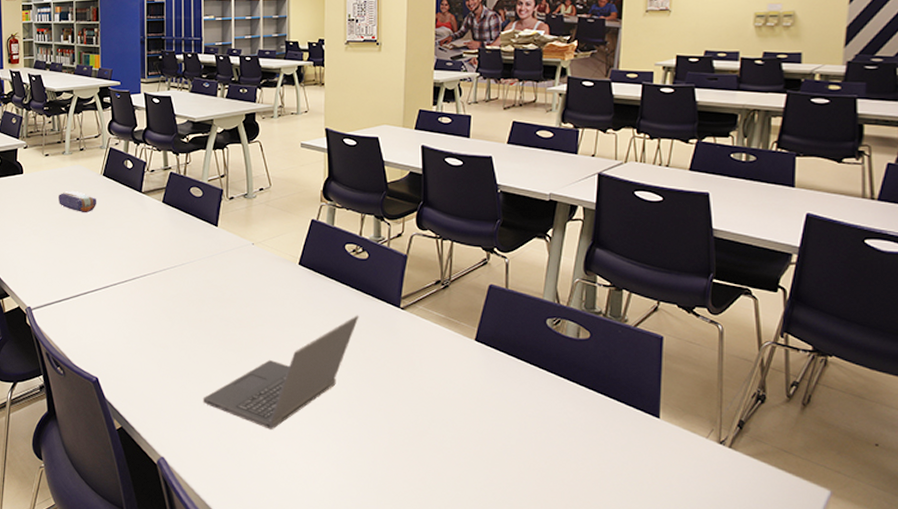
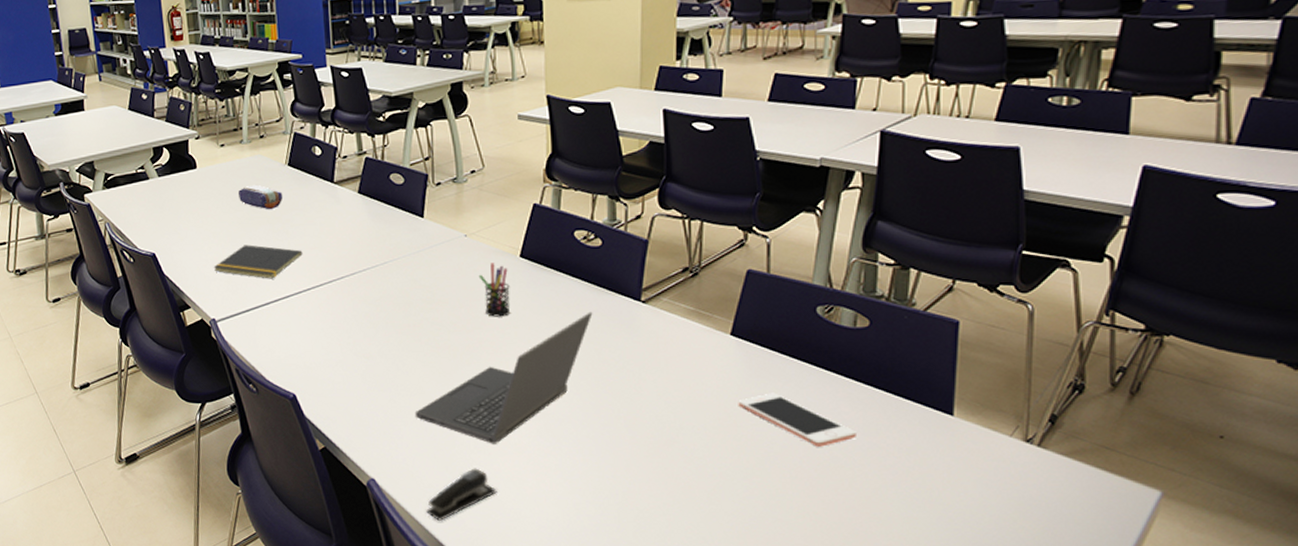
notepad: none [32,242,112,274] -> present [213,244,303,279]
stapler: none [209,450,272,498] -> present [426,468,497,521]
pen holder: none [263,268,289,316] -> present [478,262,511,317]
cell phone: none [481,392,580,442] -> present [738,392,856,447]

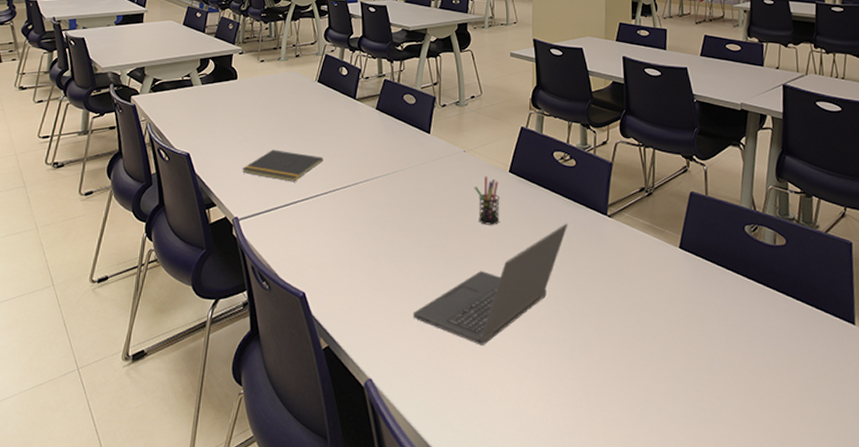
pencil case: present [239,184,283,210] -> none [272,96,311,120]
stapler: present [426,468,497,521] -> none [418,369,483,423]
cell phone: present [738,392,856,447] -> none [687,301,782,352]

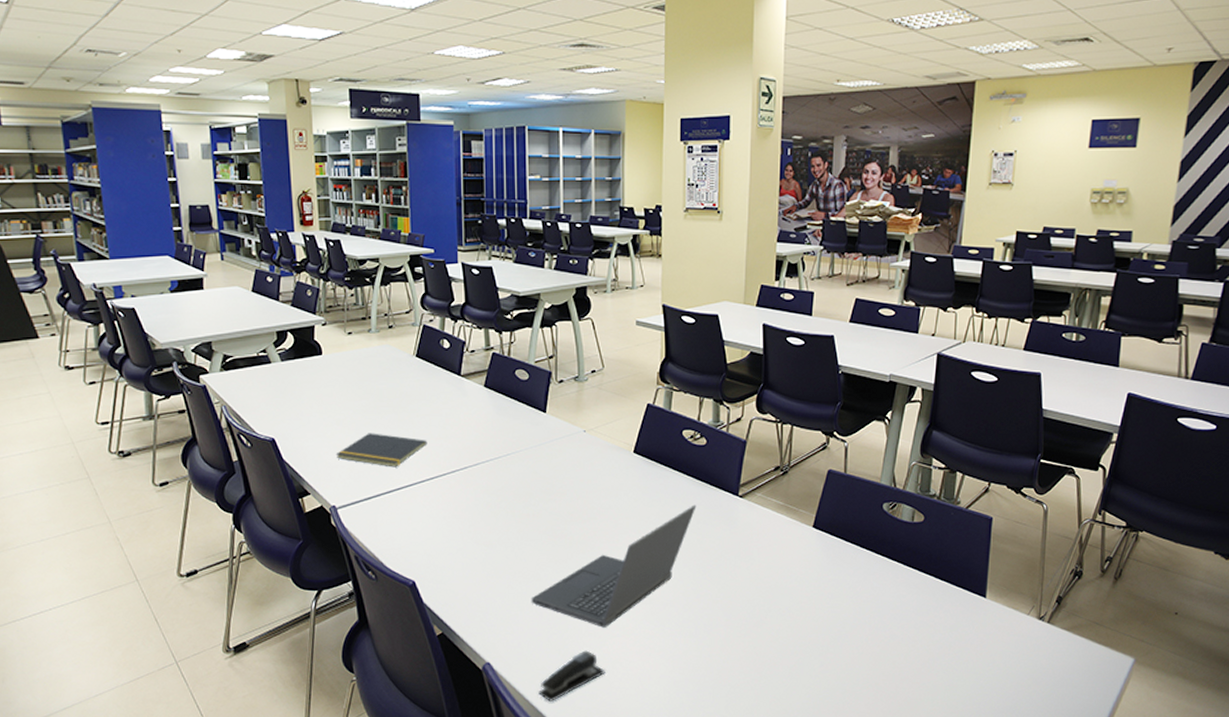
stapler: none [418,369,483,423] -> present [538,650,605,701]
pen holder: present [474,176,500,225] -> none [595,457,624,508]

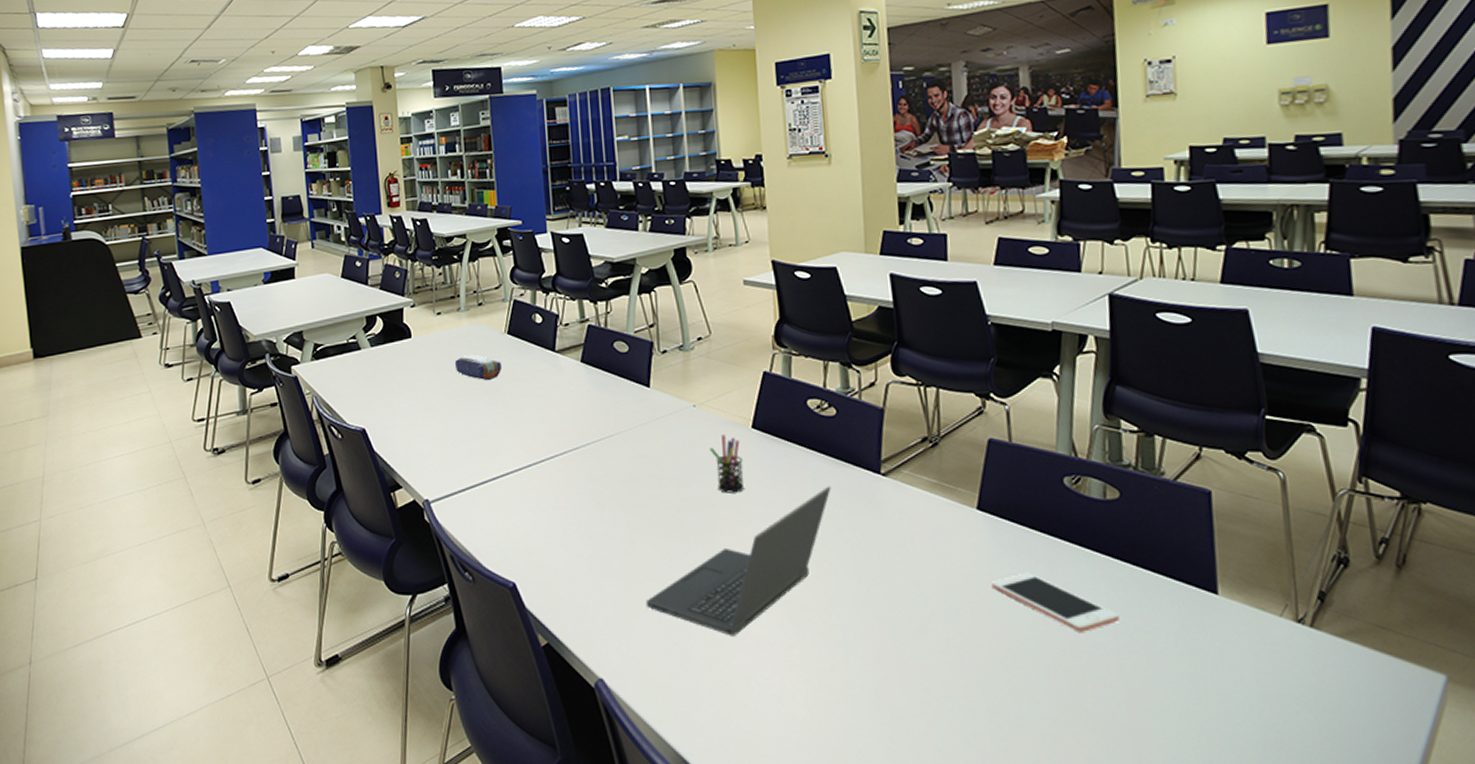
notepad: present [335,433,428,468] -> none [427,418,523,455]
pencil case: none [365,373,410,400] -> present [455,354,503,381]
stapler: present [538,650,605,701] -> none [661,664,738,727]
pen holder: none [595,457,624,508] -> present [709,434,745,493]
cell phone: none [817,578,911,626] -> present [991,572,1119,632]

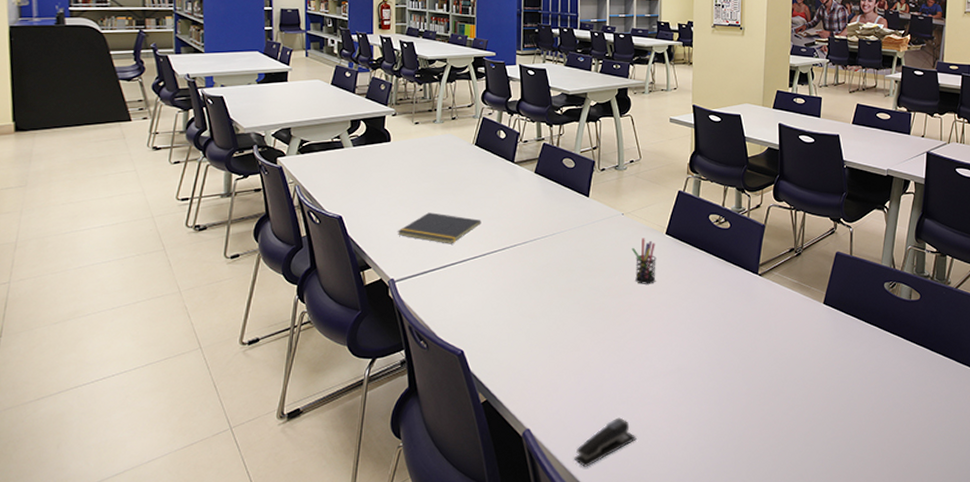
notepad: none [427,418,523,455] -> present [397,212,481,244]
pencil case: present [455,354,503,381] -> none [428,159,468,183]
laptop computer: present [645,486,831,636] -> none [570,282,721,396]
stapler: none [661,664,738,727] -> present [574,417,637,467]
cell phone: present [991,572,1119,632] -> none [828,351,911,395]

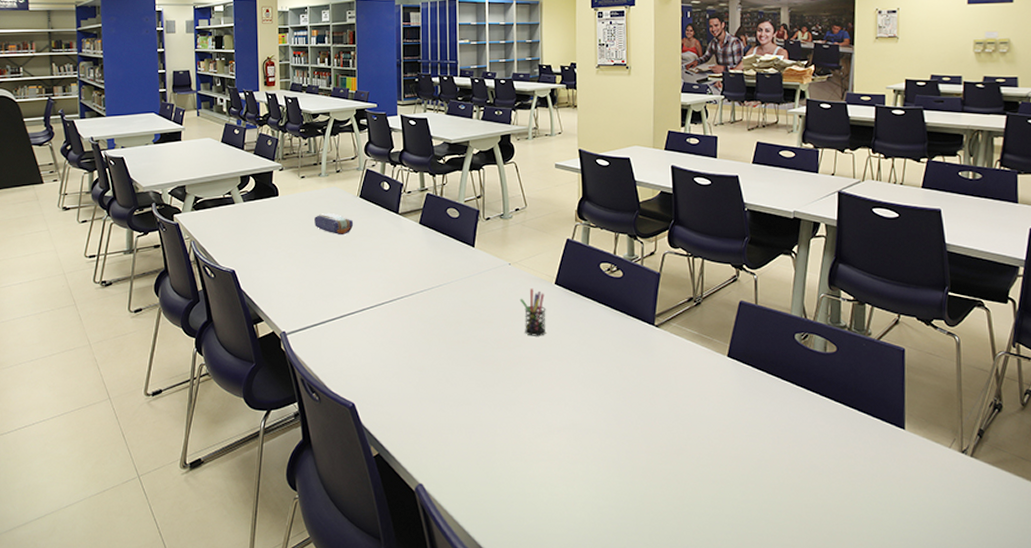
notepad: present [397,212,481,244] -> none [287,265,368,297]
pencil case: none [428,159,468,183] -> present [315,212,354,236]
stapler: present [574,417,637,467] -> none [468,474,532,524]

